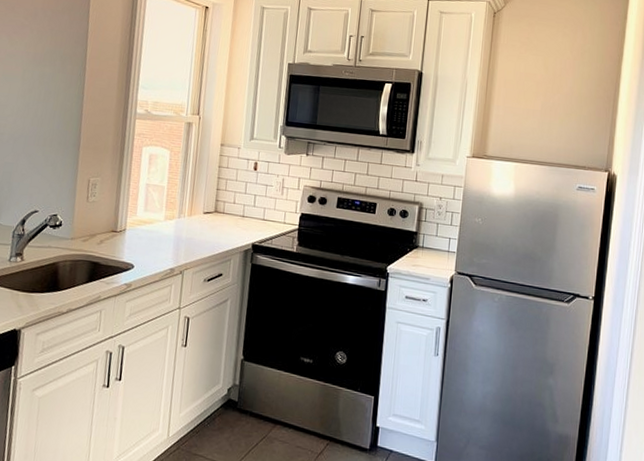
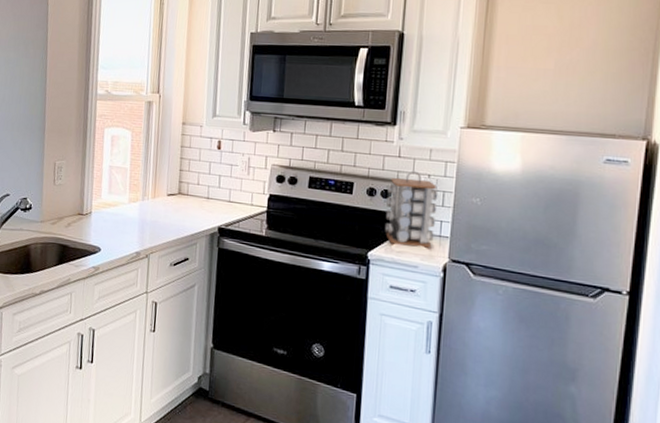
spice rack: none [402,193,448,262] -> present [384,170,439,248]

